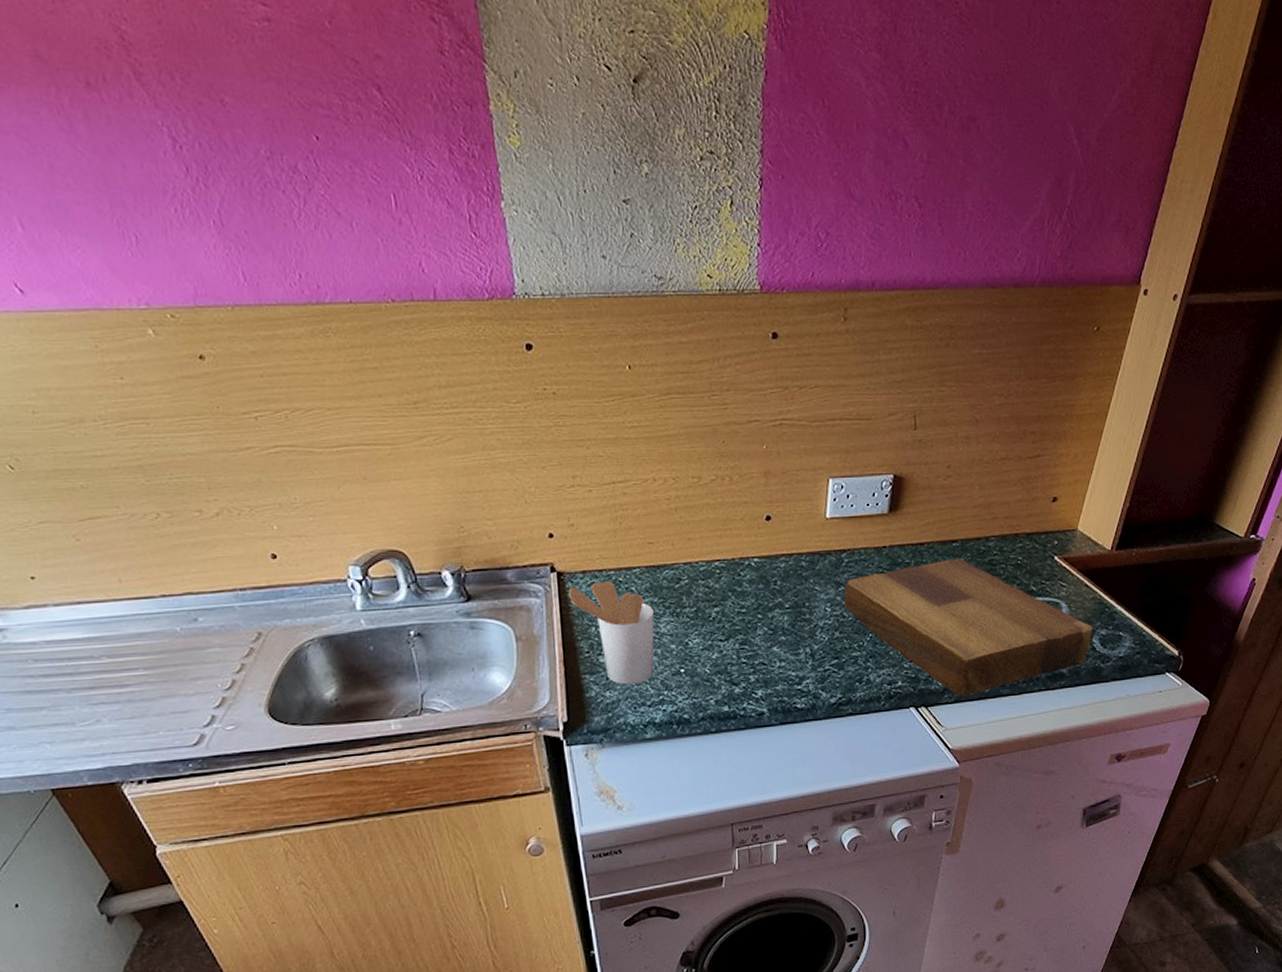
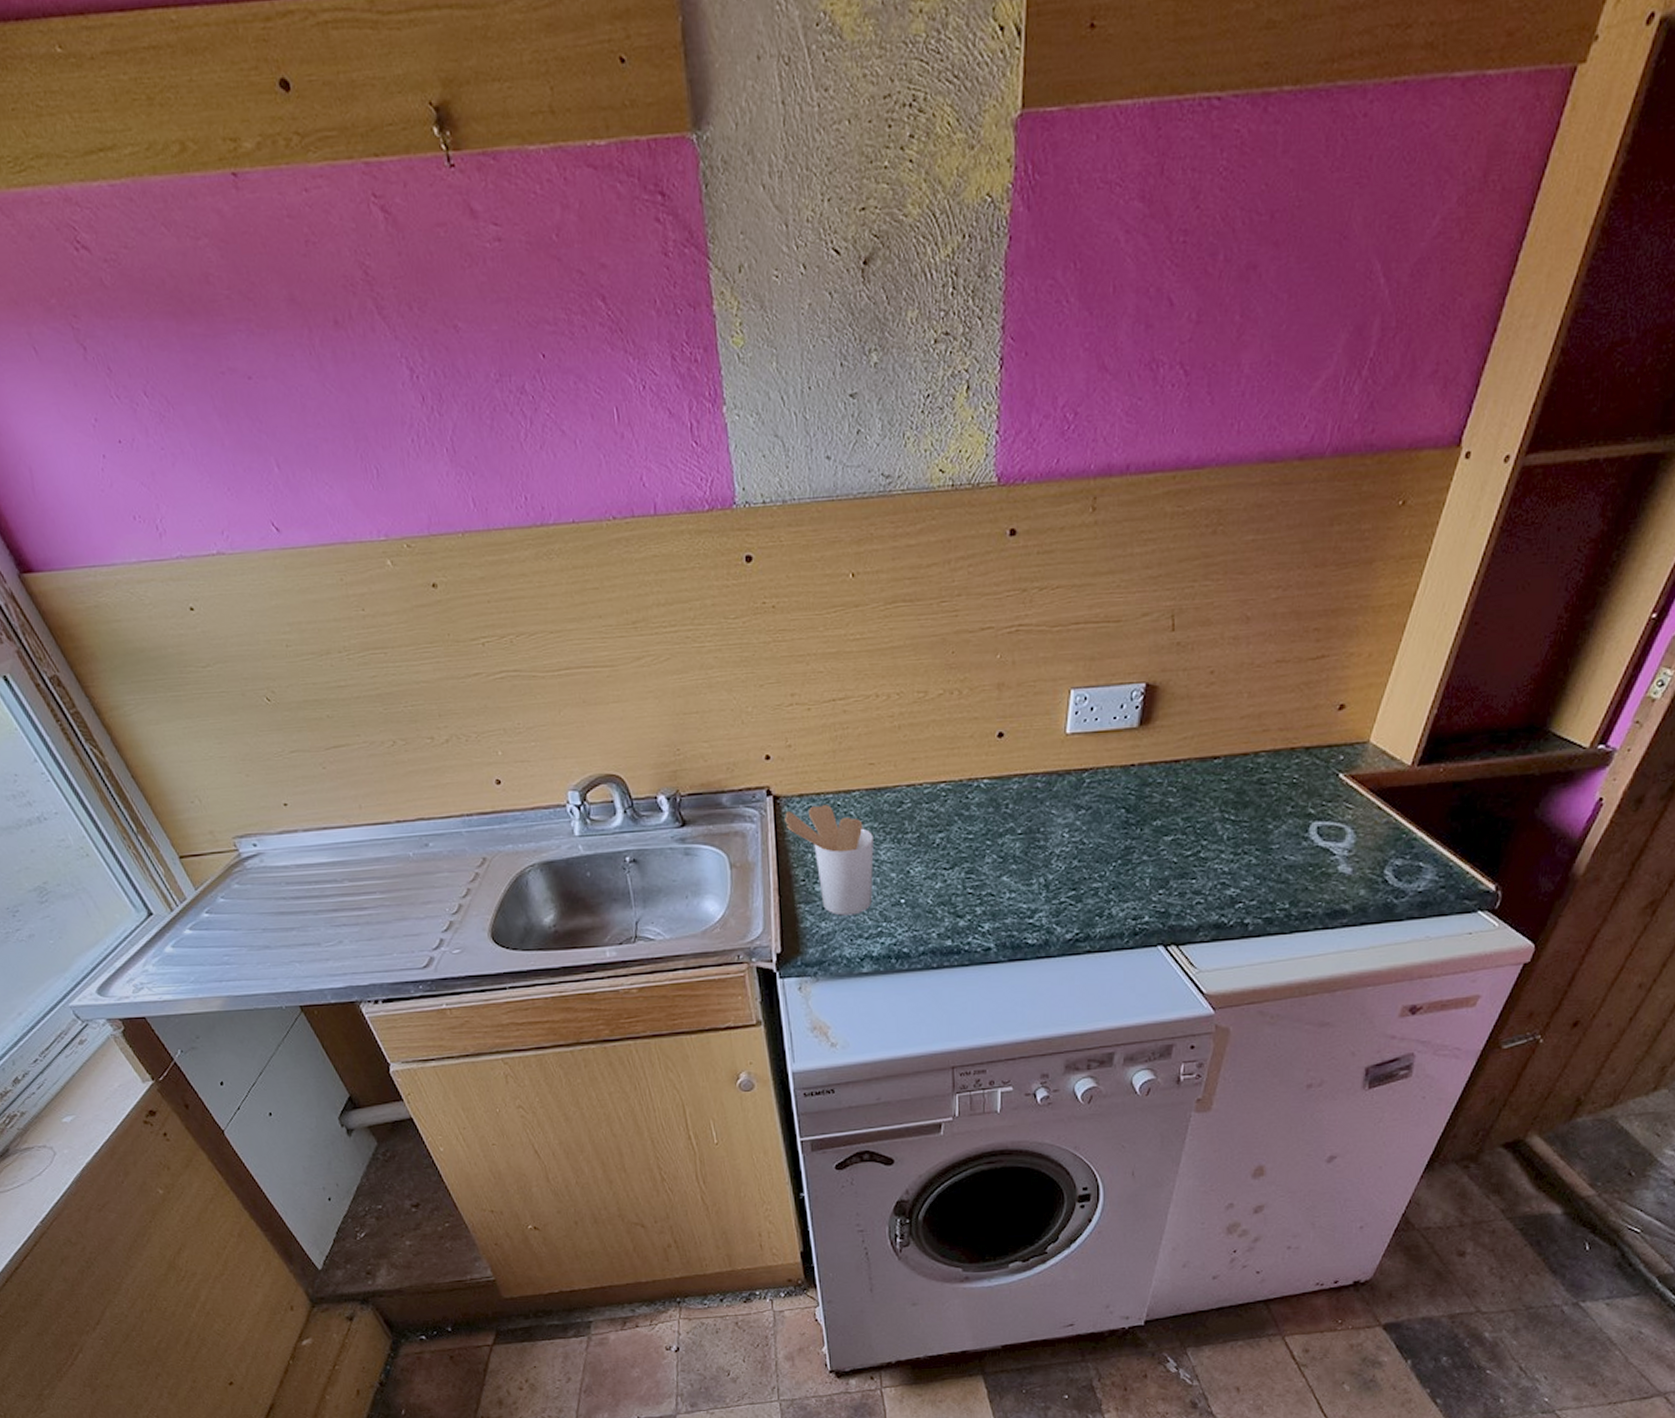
cutting board: present [844,558,1092,697] -> none [1084,777,1384,935]

